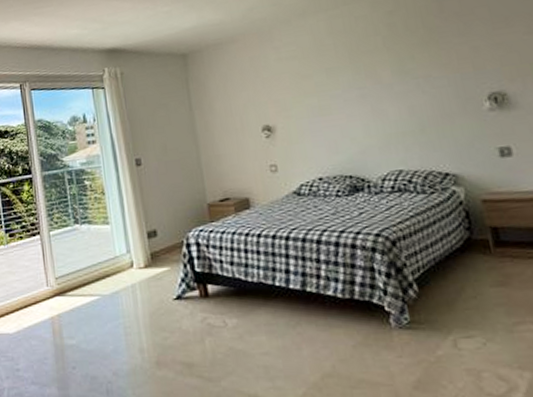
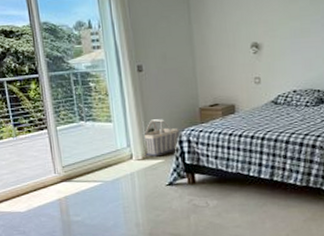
basket: none [146,218,187,264] -> present [144,119,179,157]

